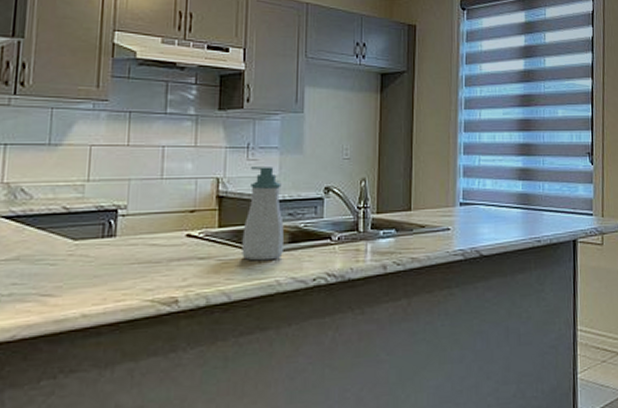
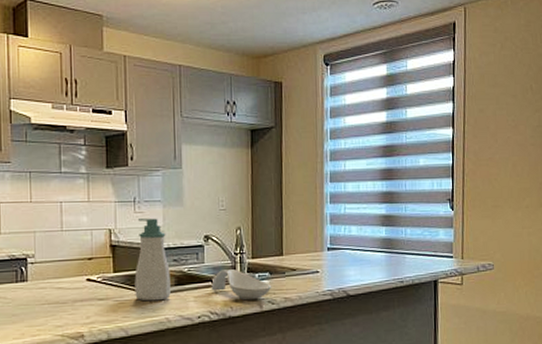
spoon rest: none [330,225,398,261] -> present [211,269,272,300]

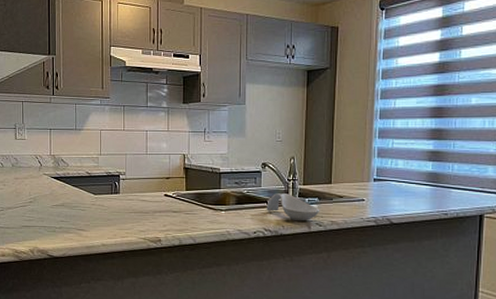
soap bottle: present [134,218,171,301] -> none [202,147,232,216]

